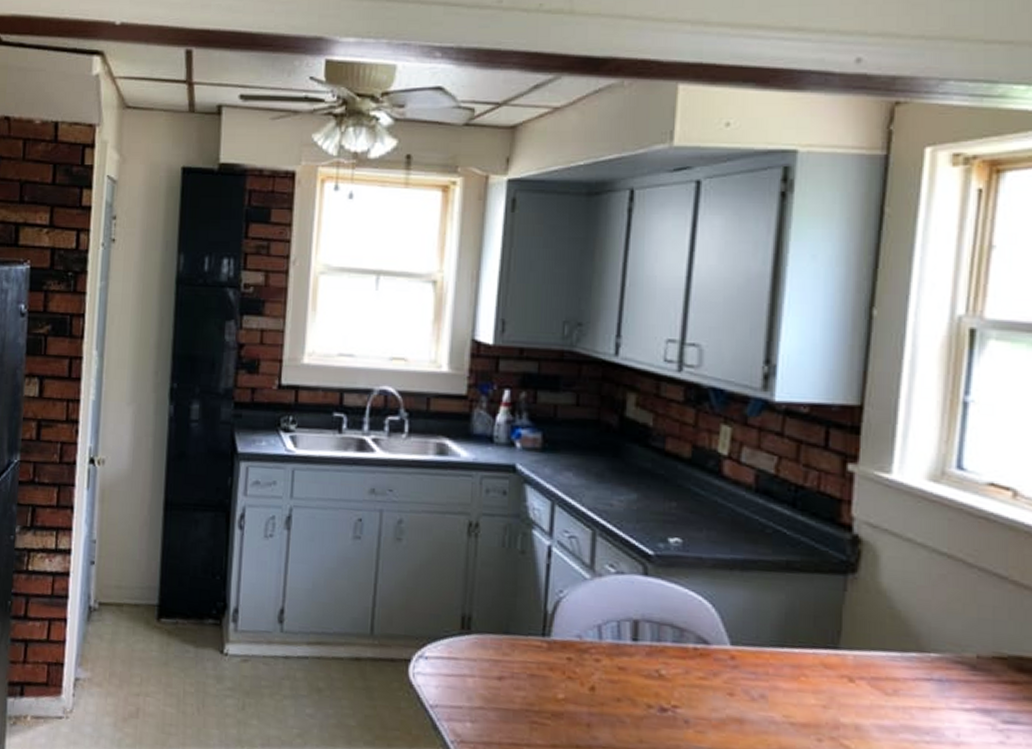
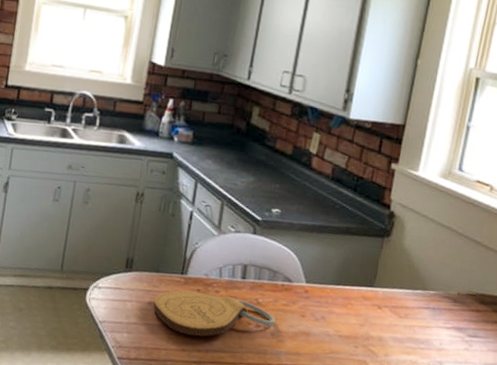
cutting board: none [505,659,690,726] -> present [153,290,276,337]

